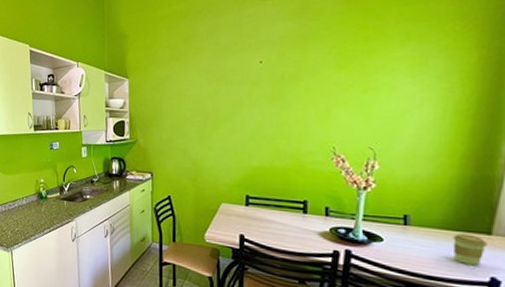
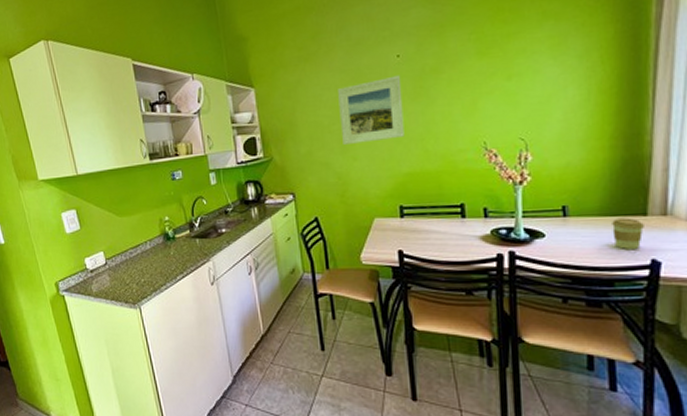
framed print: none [200,79,261,136] -> present [338,75,405,145]

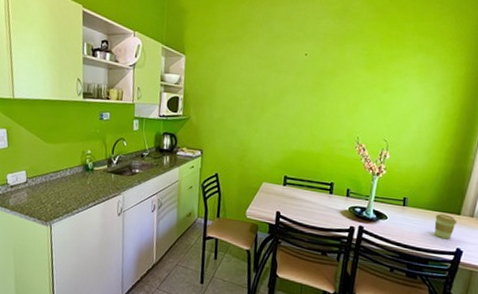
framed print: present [338,75,405,145] -> none [249,70,305,121]

